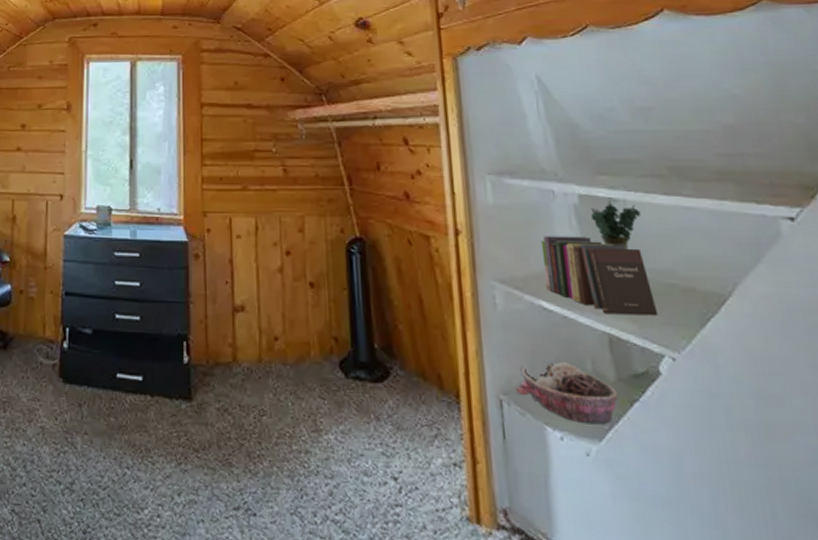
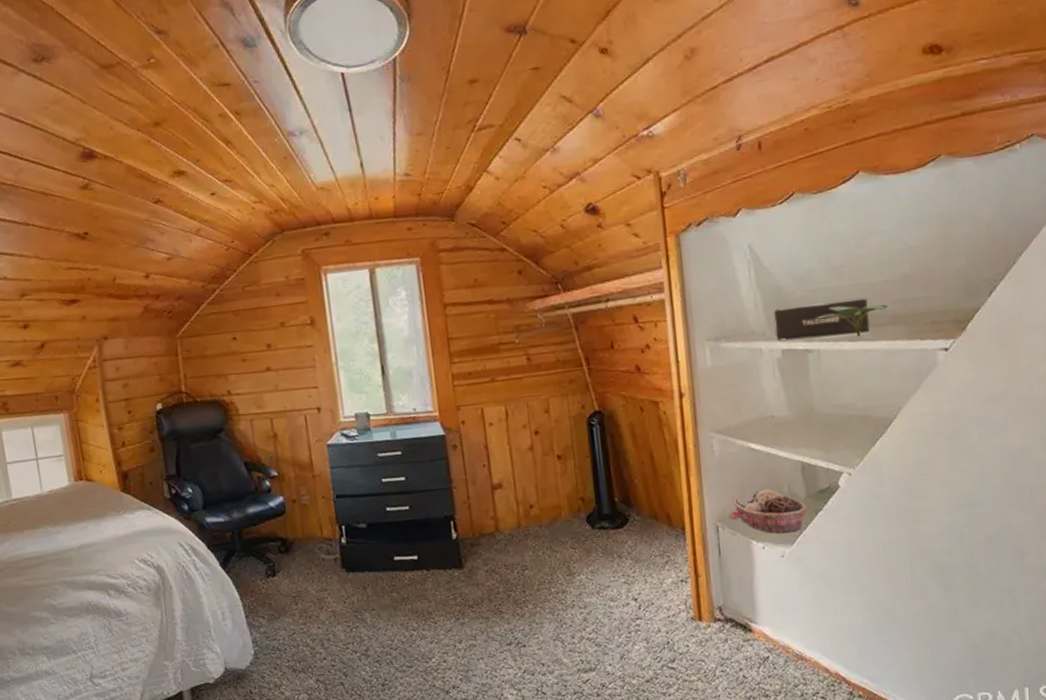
books: present [540,236,658,316] -> none [750,385,840,447]
box: none [568,148,689,187] -> present [774,299,870,342]
vase: present [591,200,640,251] -> none [791,352,830,393]
plant: none [617,153,710,190] -> present [814,304,887,337]

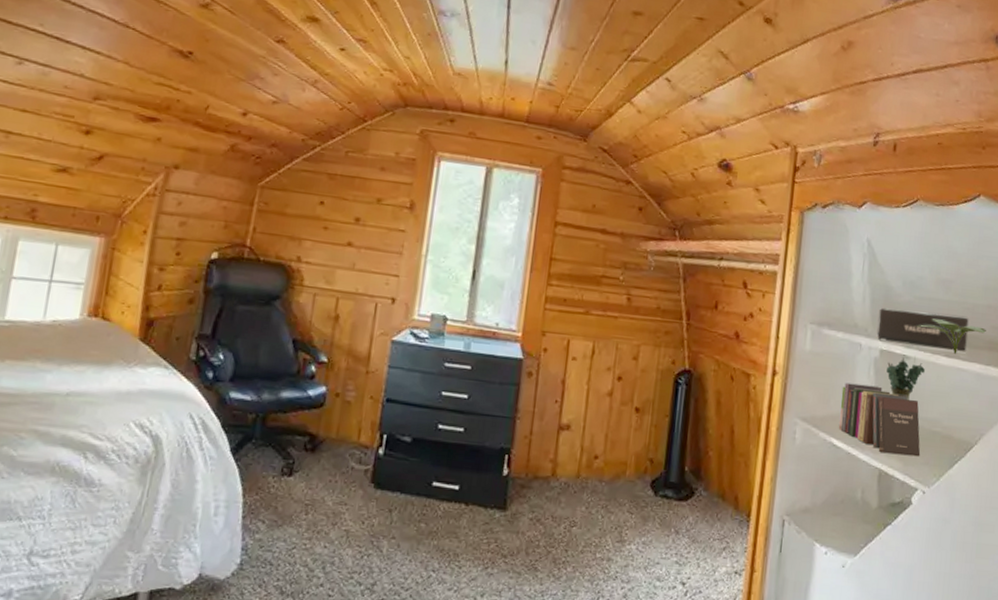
decorative basket: present [730,488,807,534] -> none [798,489,877,543]
books: none [750,385,840,447] -> present [838,382,921,457]
vase: none [791,352,830,393] -> present [887,357,925,401]

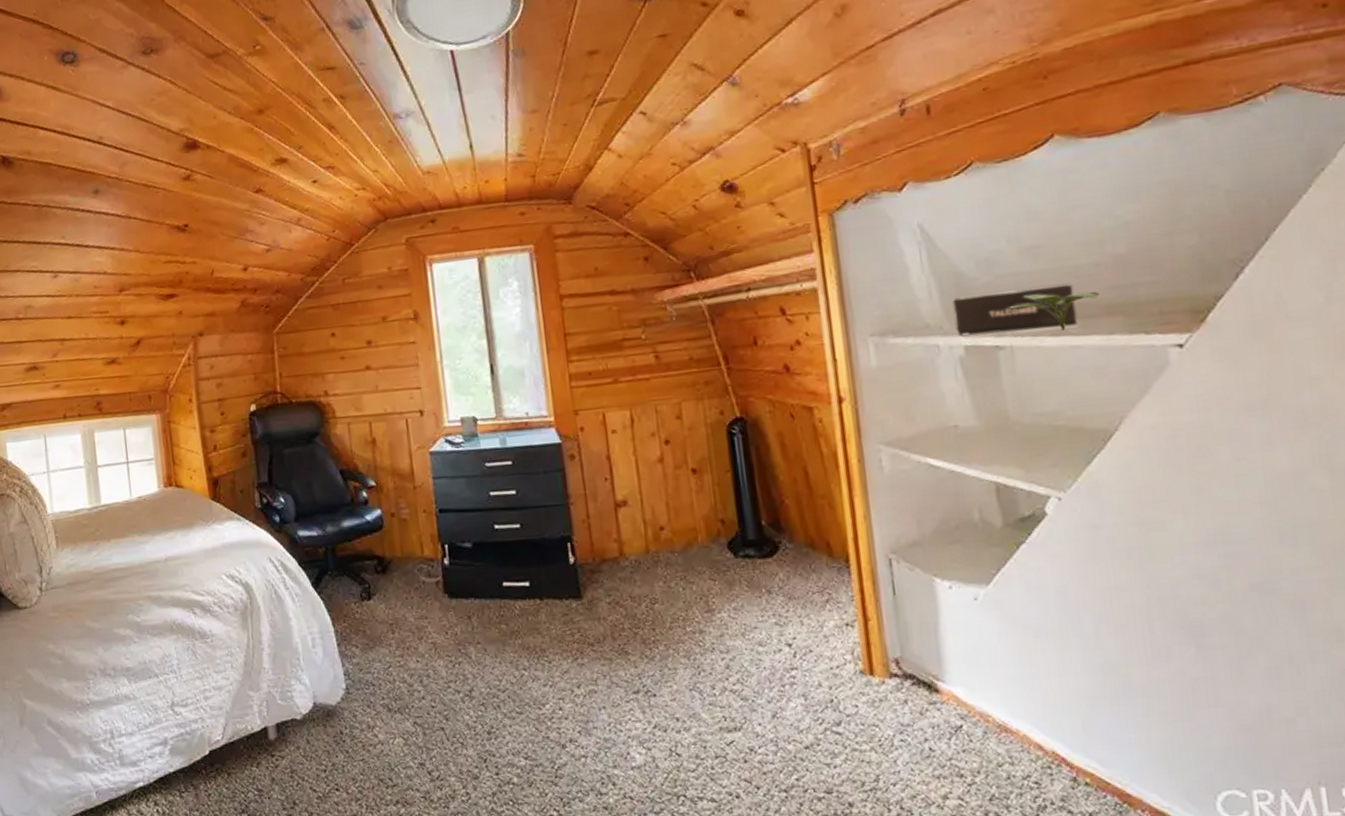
books: present [838,382,921,457] -> none [926,388,1045,464]
vase: present [887,357,925,401] -> none [977,348,1028,398]

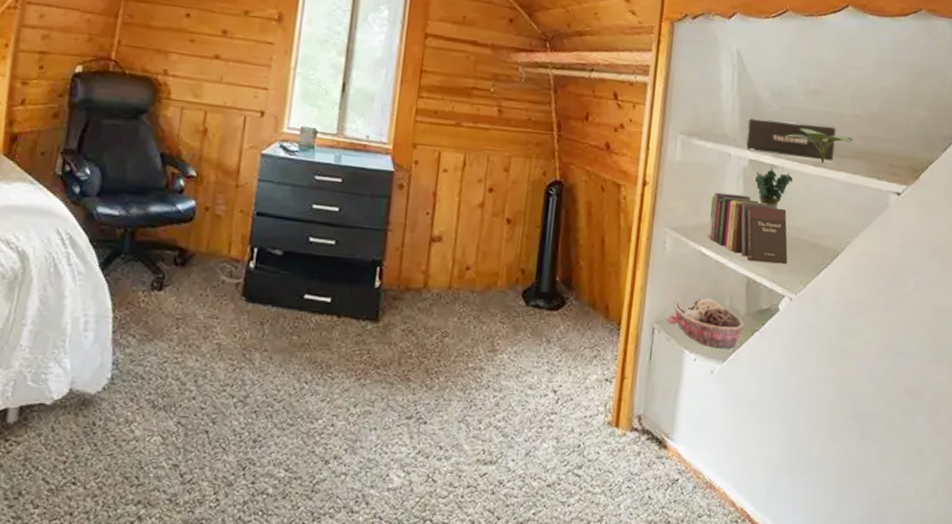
decorative basket: none [905,514,1005,571] -> present [668,297,745,349]
books: none [926,388,1045,464] -> present [707,192,788,265]
vase: none [977,348,1028,398] -> present [755,166,793,210]

